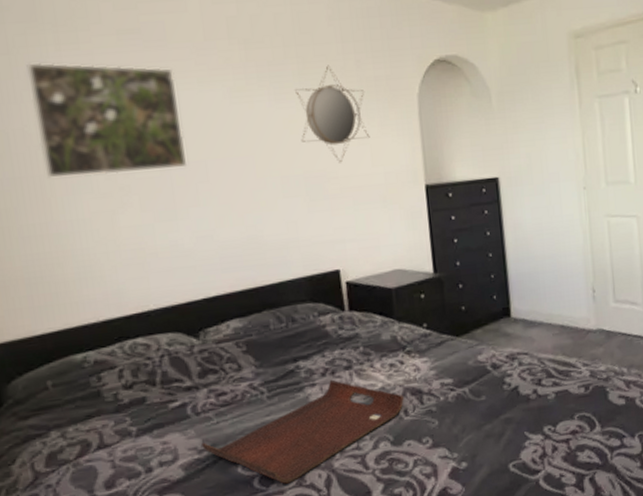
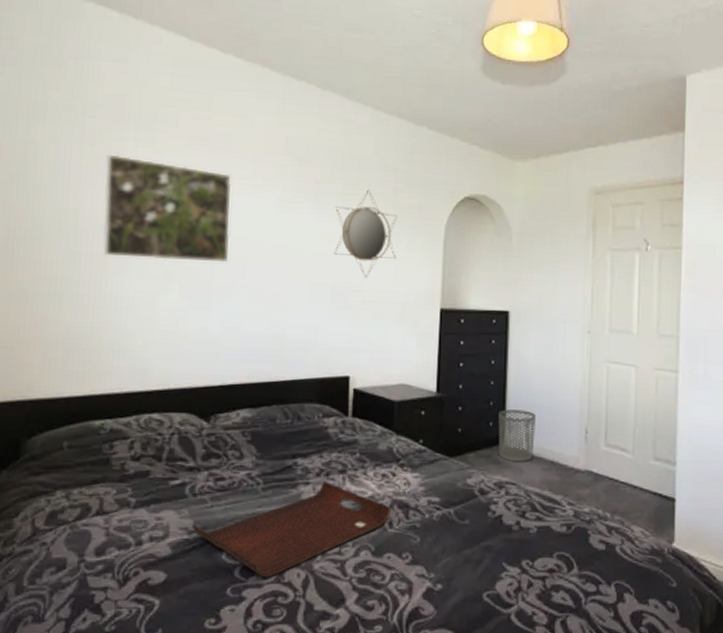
waste bin: none [501,278,542,332] -> present [498,409,536,462]

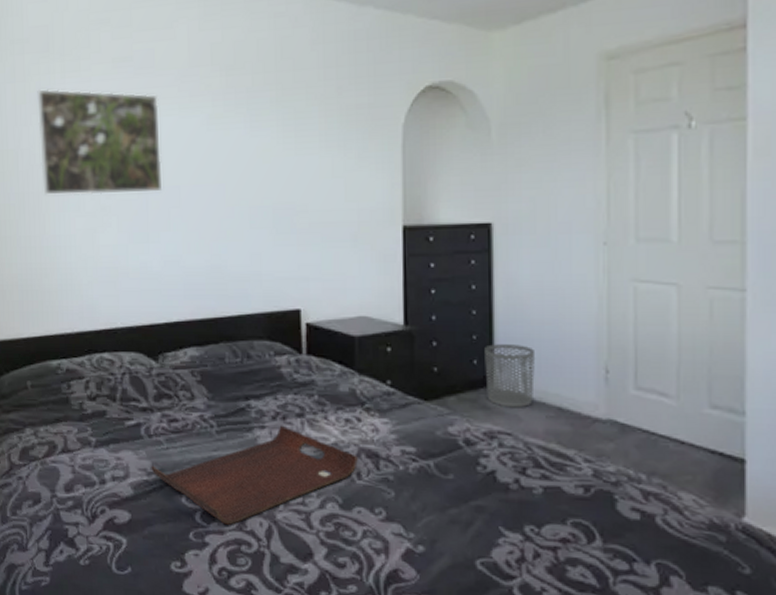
home mirror: present [334,189,397,278] -> none [272,92,345,196]

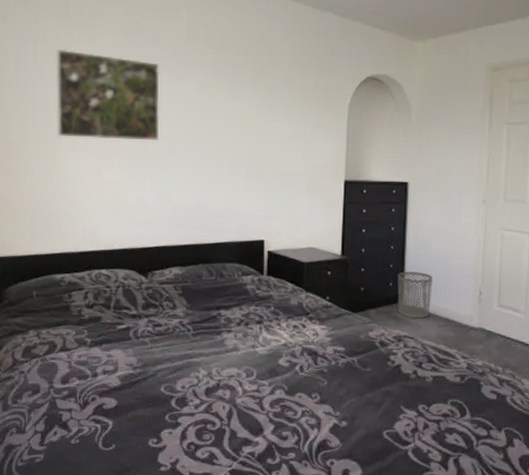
serving tray: present [151,425,358,525] -> none [137,329,301,409]

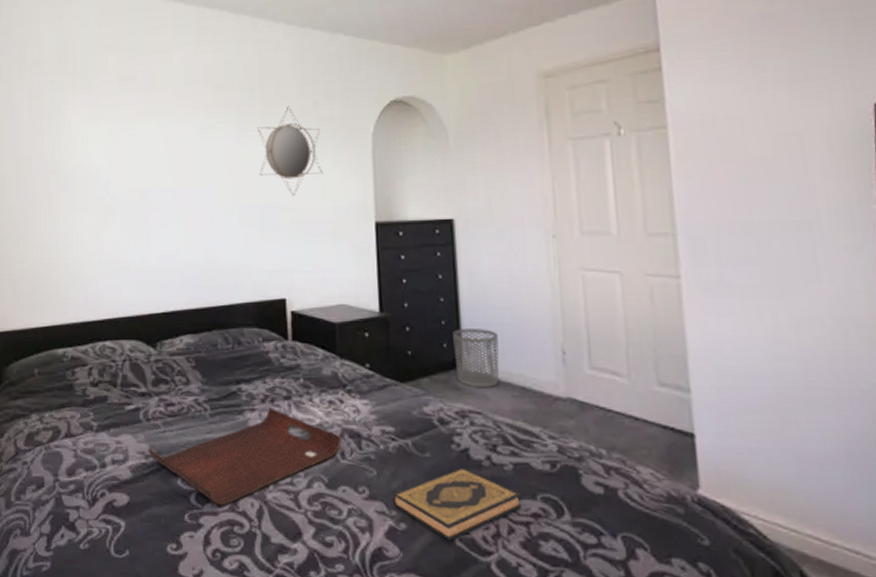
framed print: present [56,49,160,141] -> none [51,104,161,197]
serving tray: none [137,329,301,409] -> present [149,407,341,506]
home mirror: none [249,72,305,153] -> present [257,106,323,197]
hardback book: none [338,379,436,434] -> present [392,467,522,541]

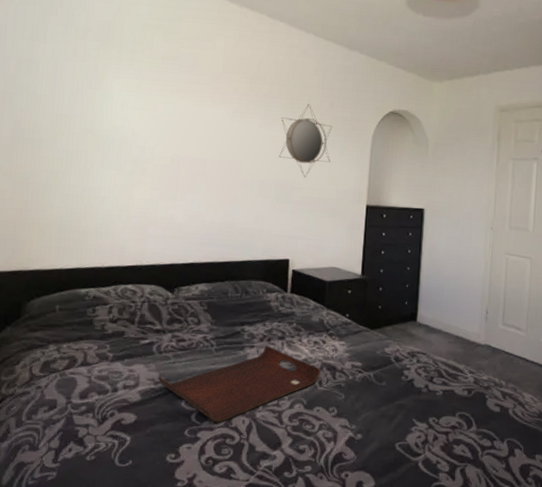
hardback book: present [392,467,522,541] -> none [354,393,446,447]
waste bin: present [453,329,500,388] -> none [412,291,444,336]

